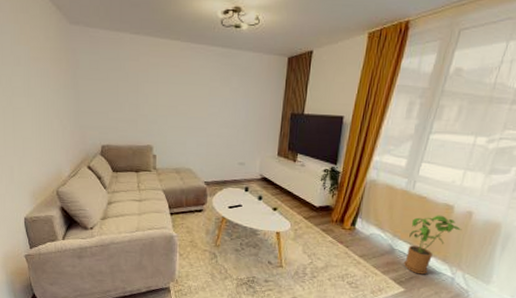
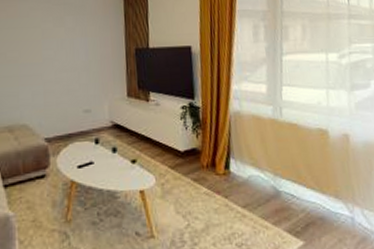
house plant: present [403,215,462,275] -> none [289,142,344,219]

